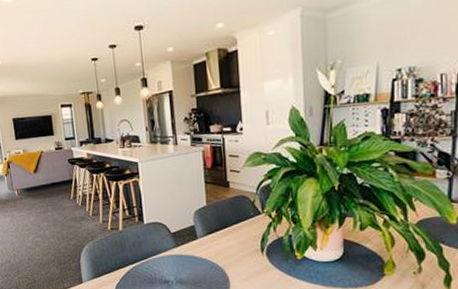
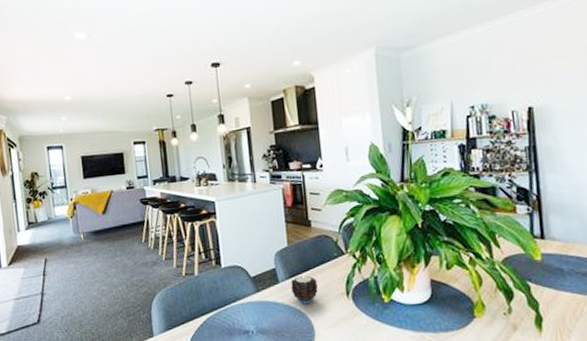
candle: none [208,232,234,258] -> present [291,274,318,303]

